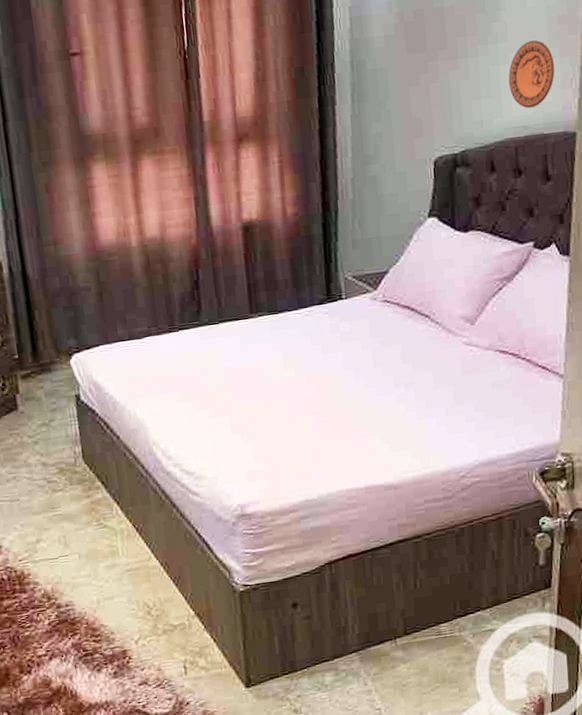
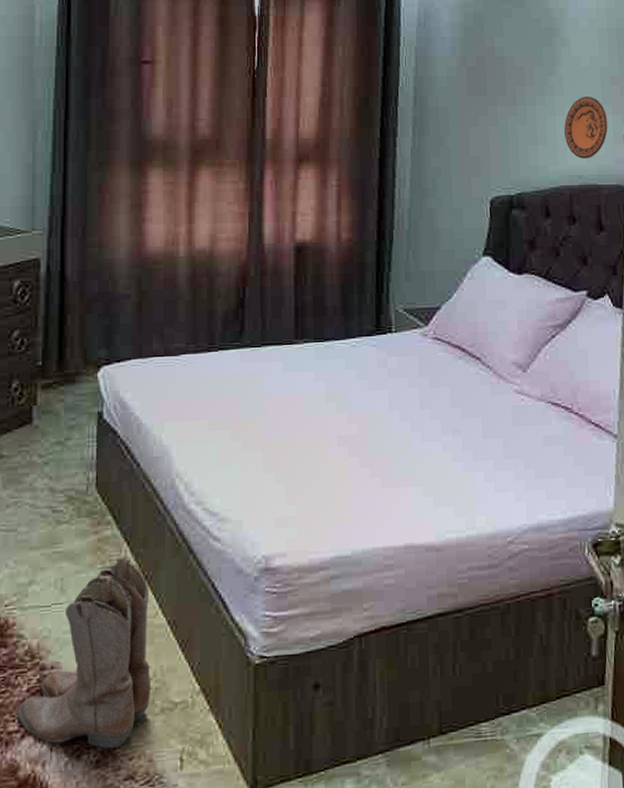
boots: none [42,512,153,664] -> present [17,554,150,749]

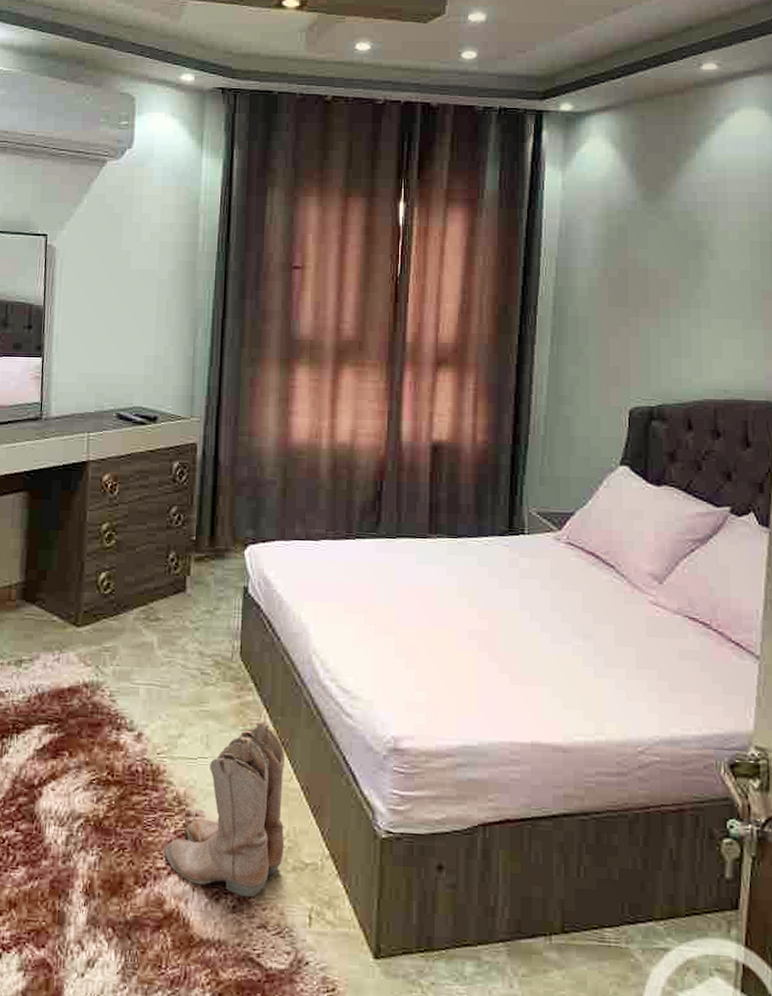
decorative plate: present [564,97,608,159] -> none [710,310,758,373]

